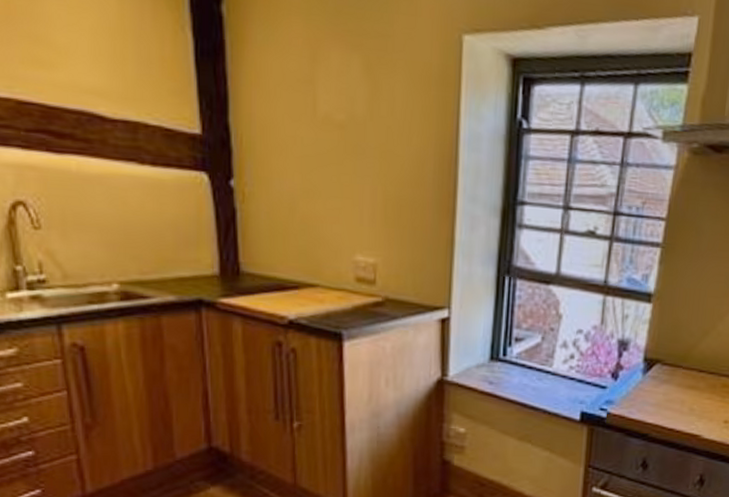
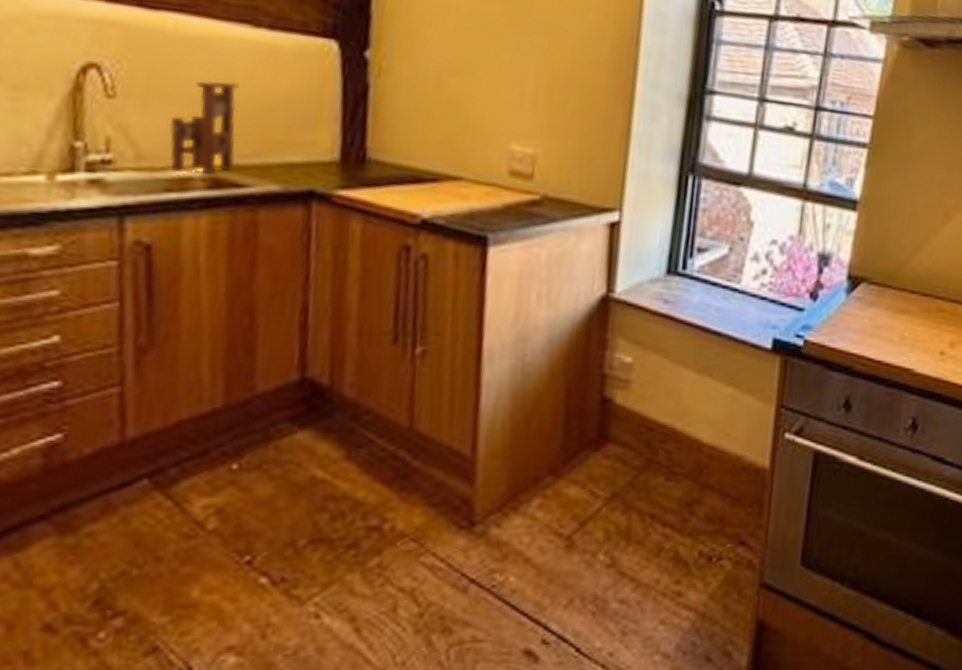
paper towel holder: none [84,212,139,290] -> present [169,81,239,176]

